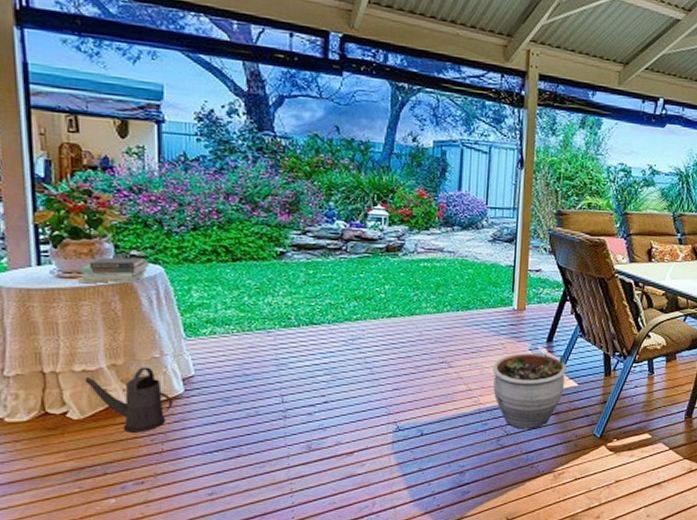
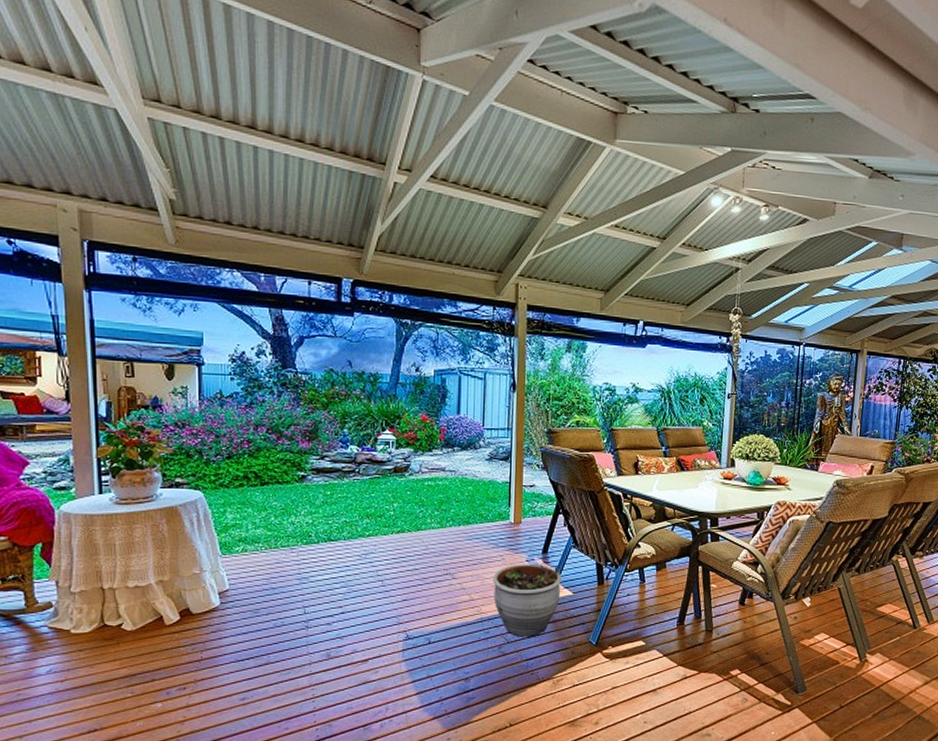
books: present [76,257,150,284] -> none [131,484,191,509]
watering can: present [84,367,173,433] -> none [137,582,210,642]

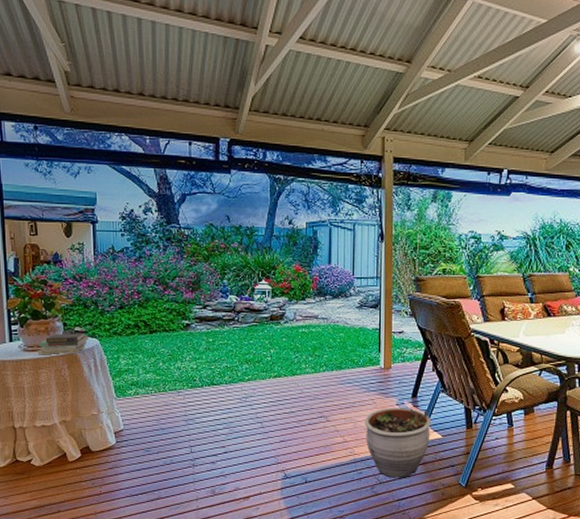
books: none [131,484,191,509] -> present [37,333,89,355]

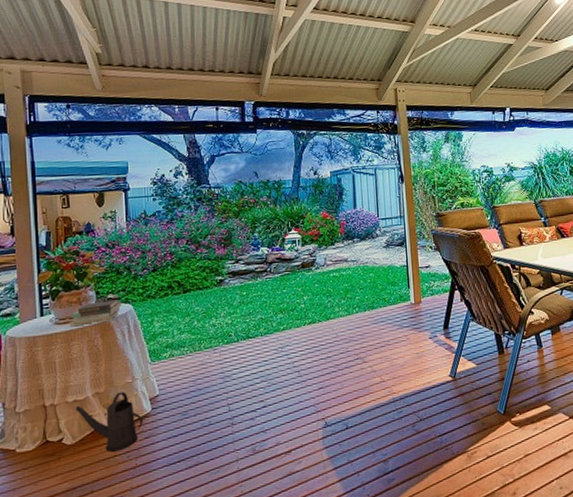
watering can: none [43,422,108,477] -> present [75,391,143,452]
planter pot: present [365,408,431,478] -> none [400,340,465,414]

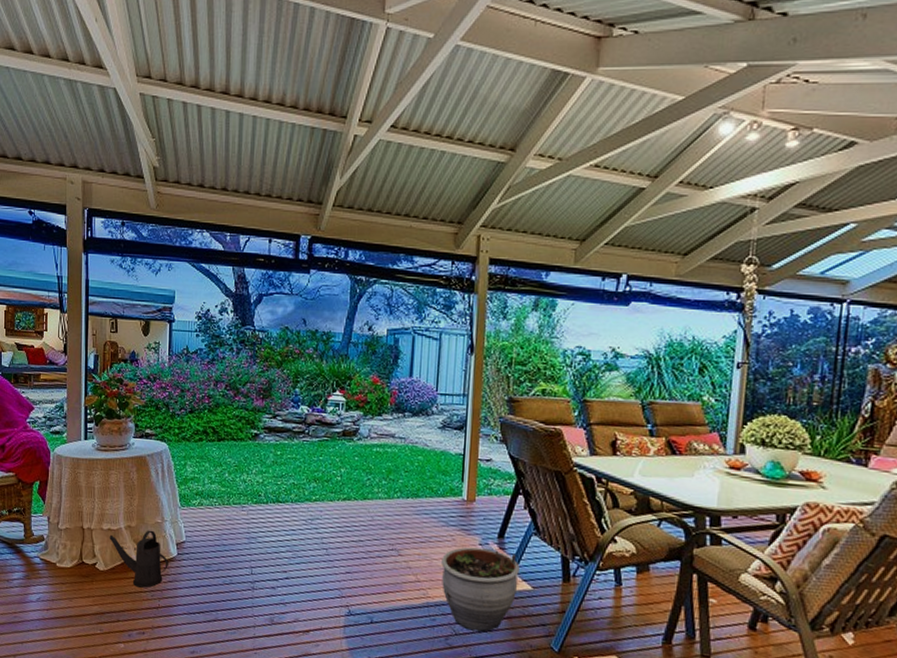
books: present [69,300,122,327] -> none [109,434,158,457]
planter pot: none [400,340,465,414] -> present [442,547,520,632]

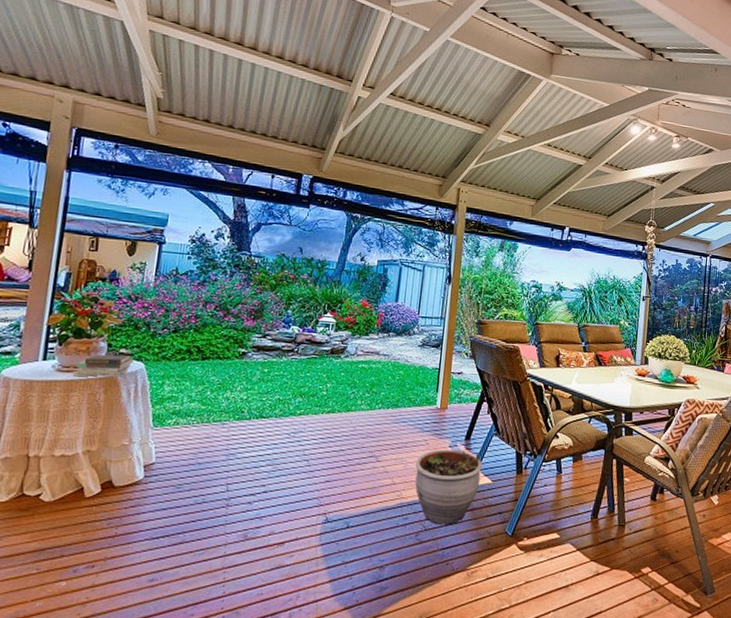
books: none [109,434,158,457] -> present [72,354,134,378]
watering can: present [109,530,168,588] -> none [61,453,133,516]

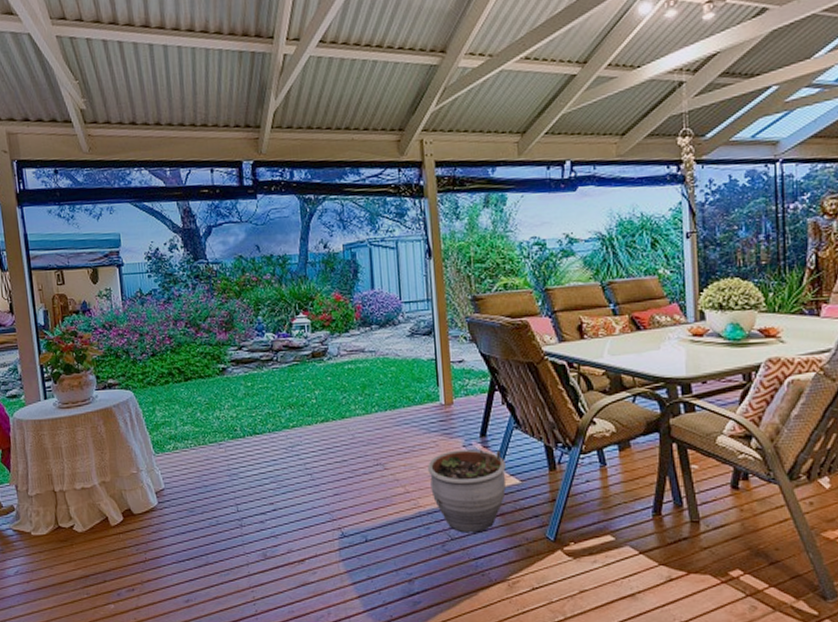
books: present [72,354,134,378] -> none [72,385,123,412]

